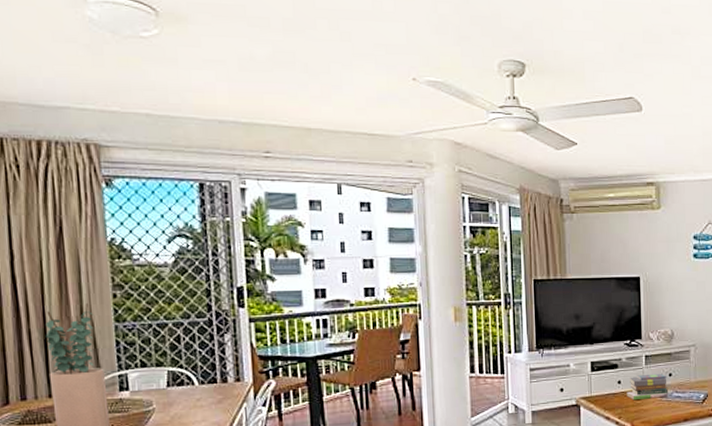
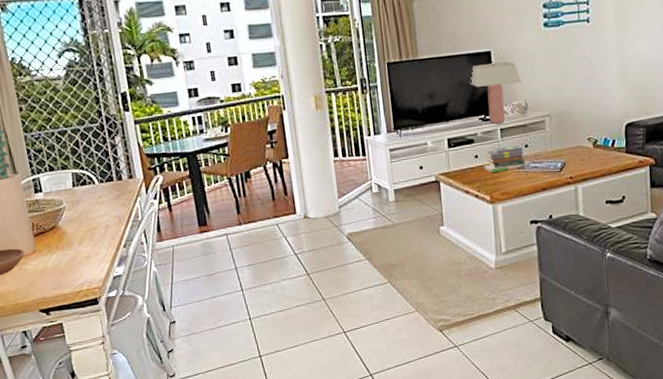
table lamp: none [617,287,669,350] -> present [469,61,522,124]

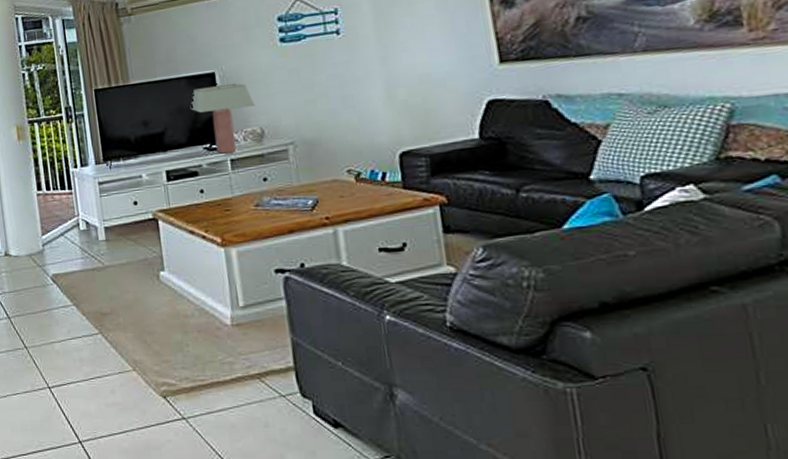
books: present [484,145,525,174] -> none [212,178,265,211]

